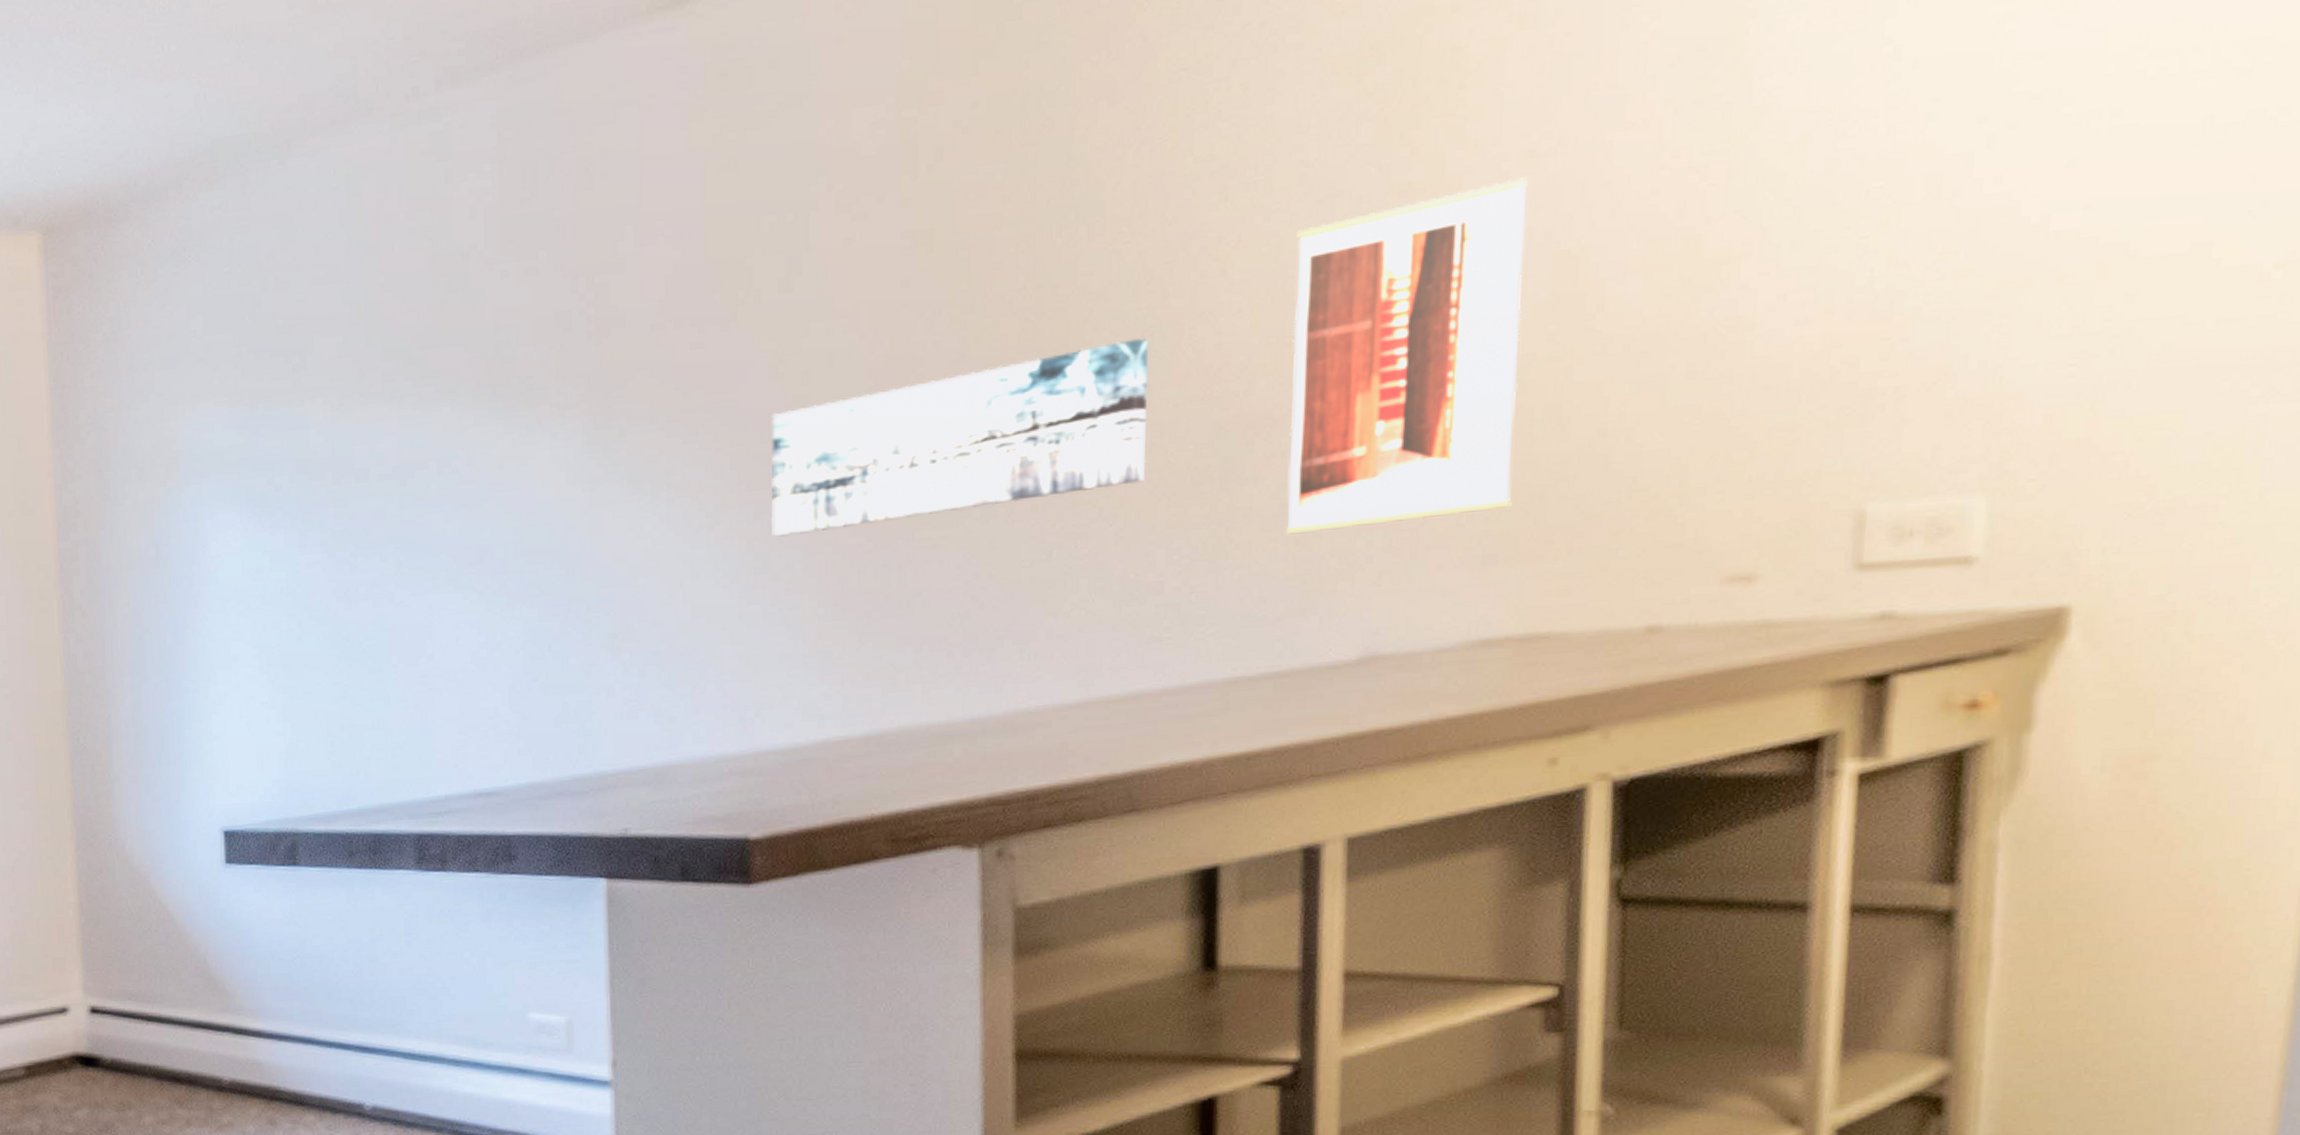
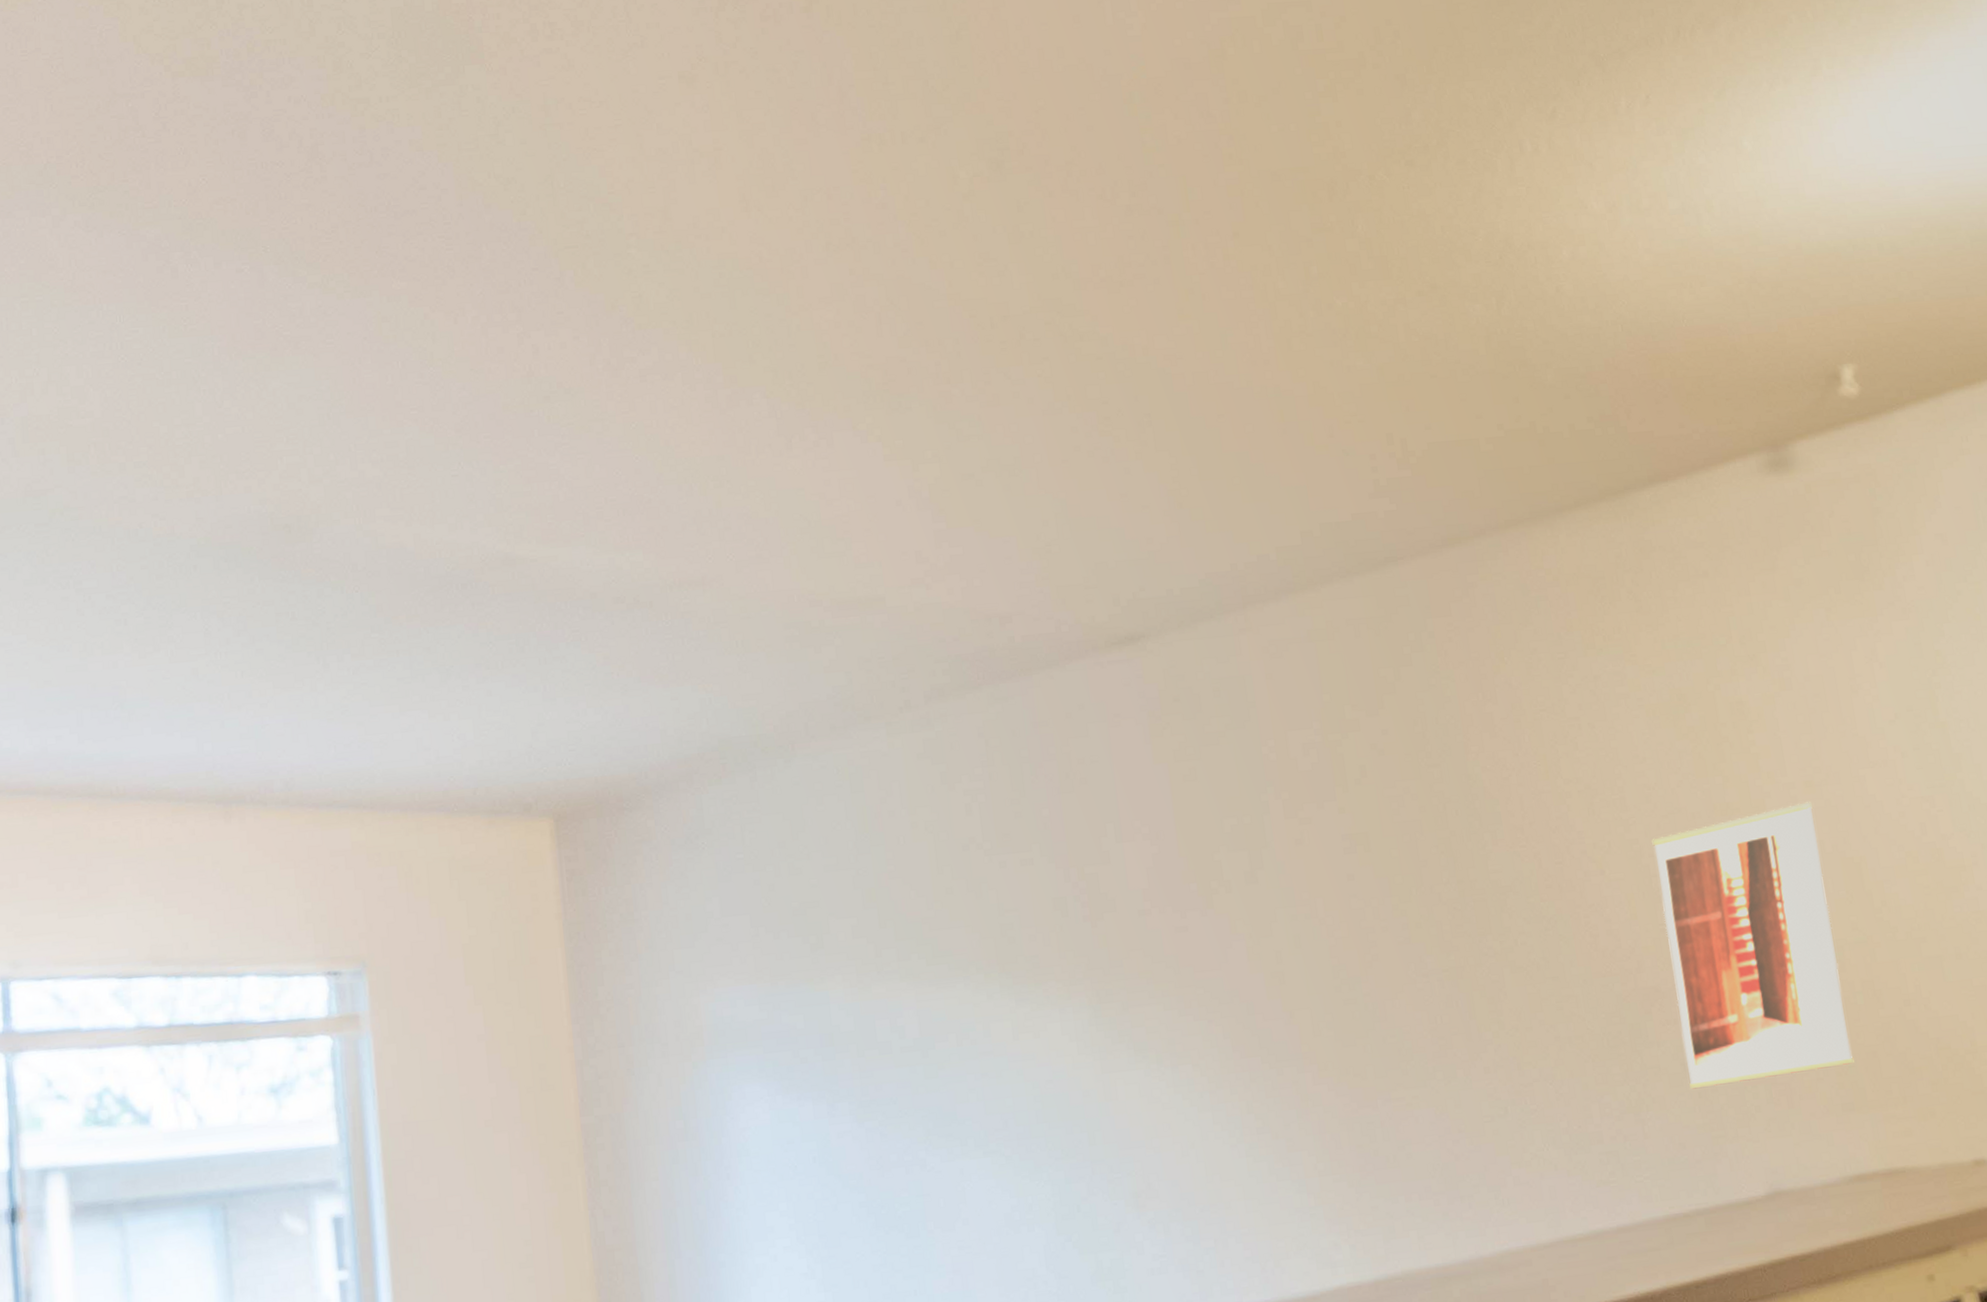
wall art: present [772,338,1148,537] -> none [1254,925,1571,1099]

